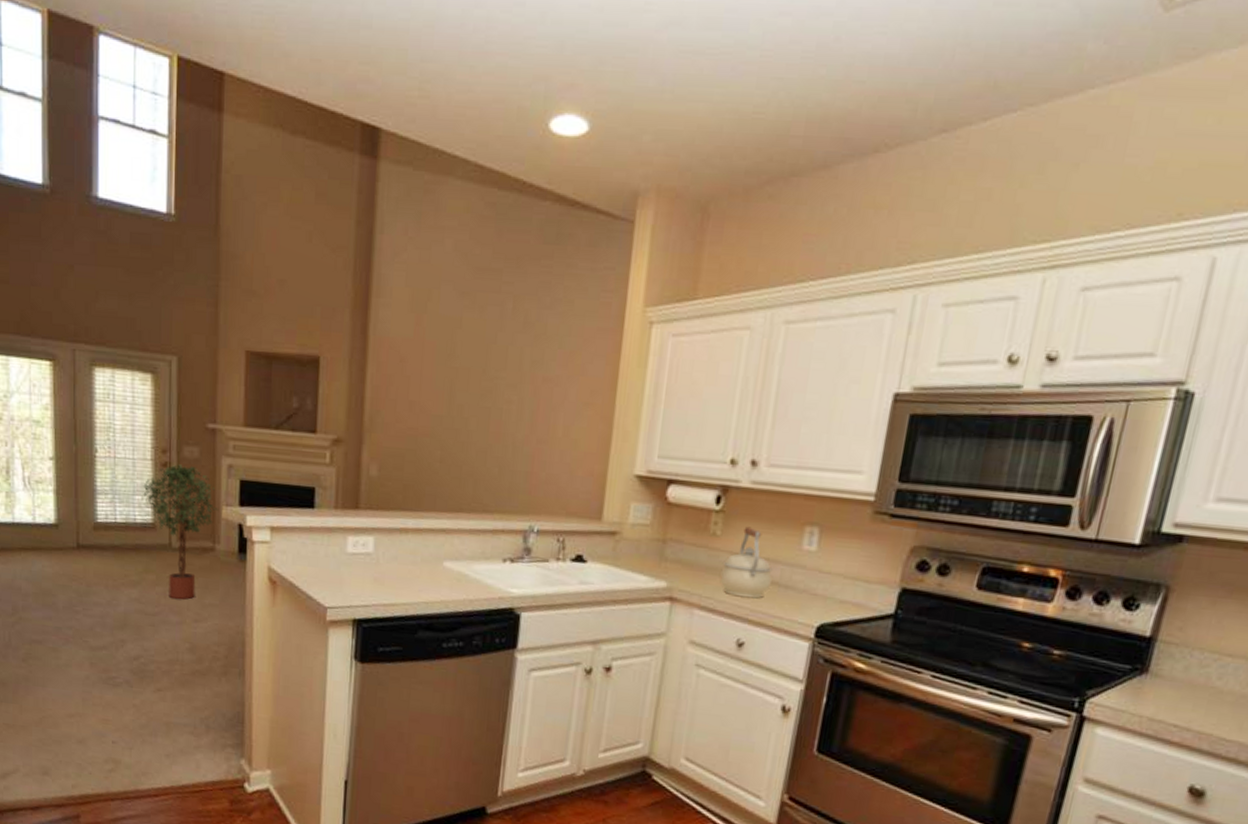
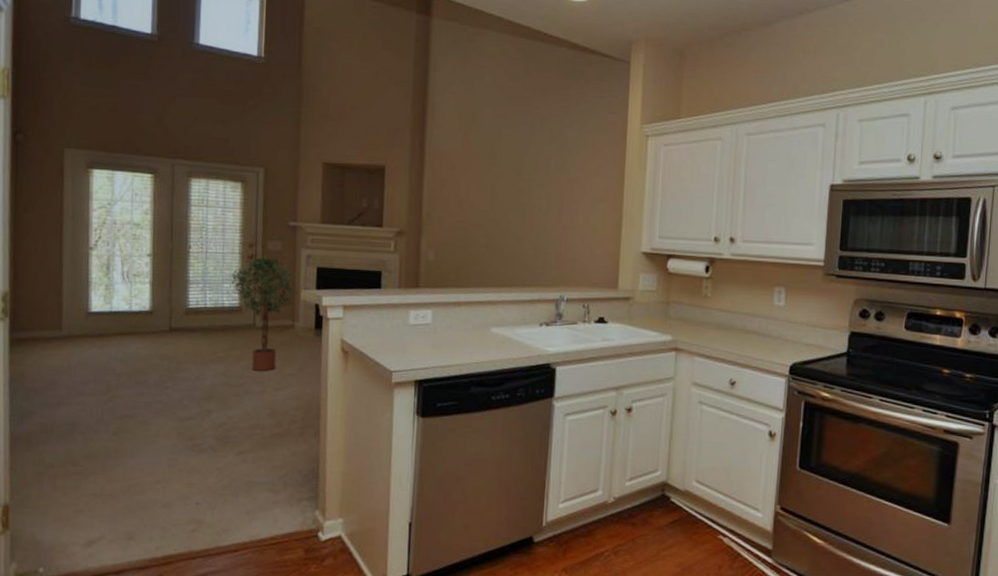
kettle: present [719,526,773,599] -> none [713,289,753,346]

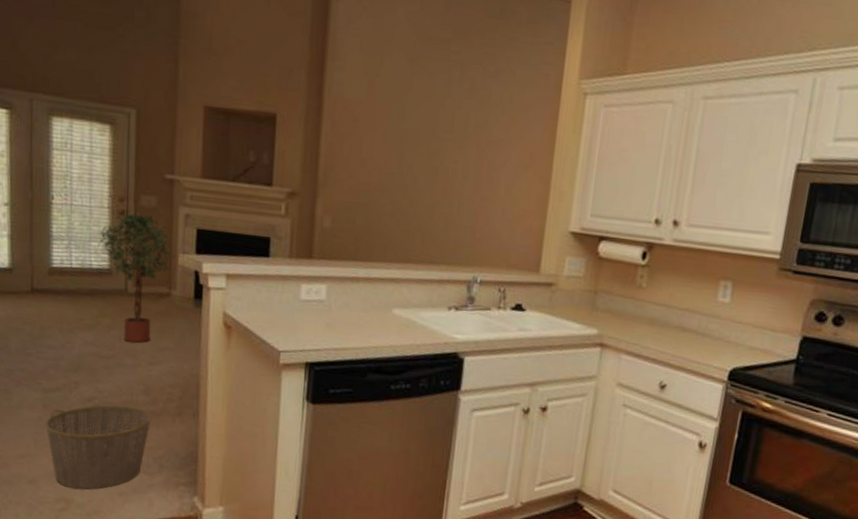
basket: none [179,429,277,510] -> present [44,404,152,490]

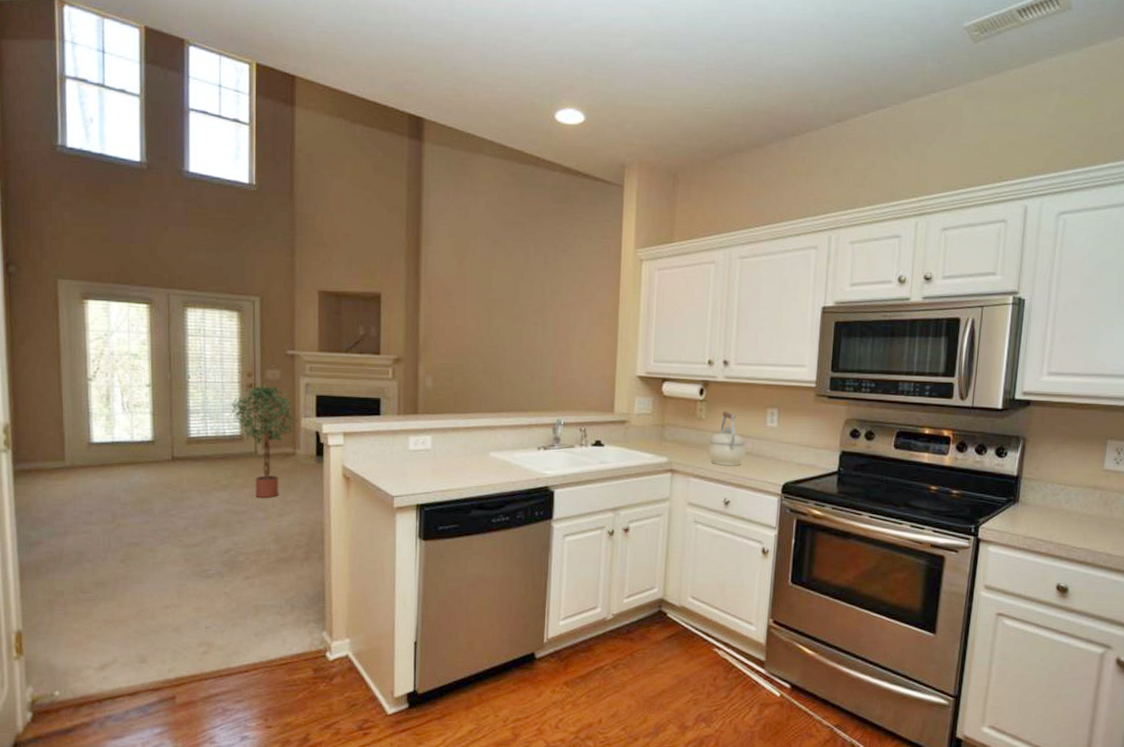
basket: present [44,404,152,490] -> none [186,554,283,633]
kettle: none [645,280,692,345] -> present [707,411,747,466]

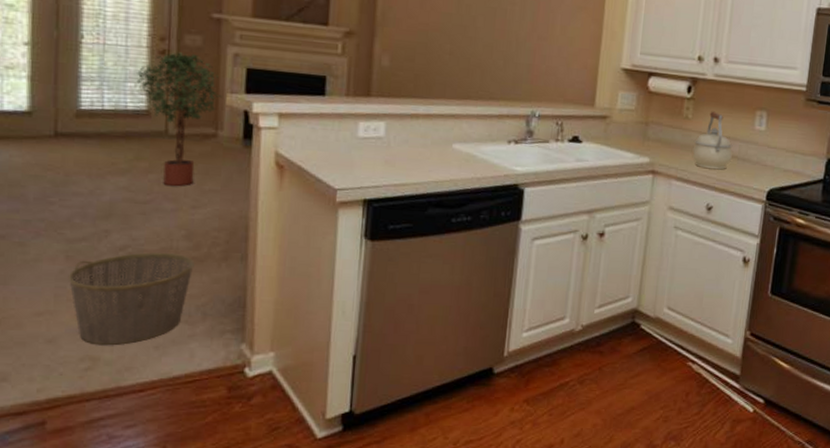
basket: none [186,554,283,633] -> present [67,252,195,346]

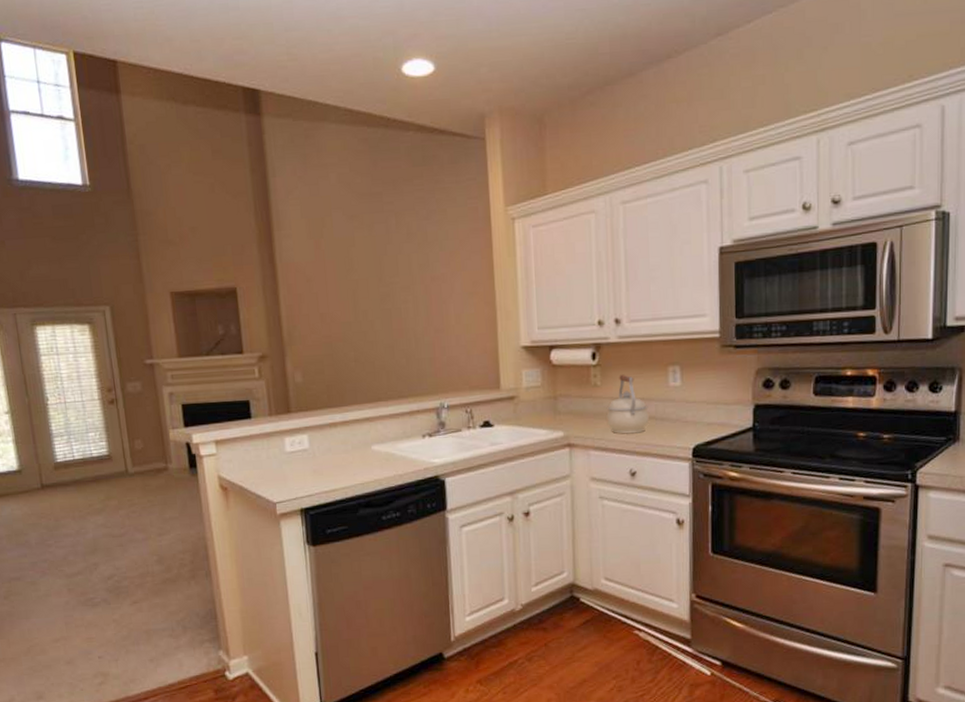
basket: present [67,252,195,346] -> none [72,577,169,663]
potted tree: present [135,52,223,187] -> none [93,399,167,519]

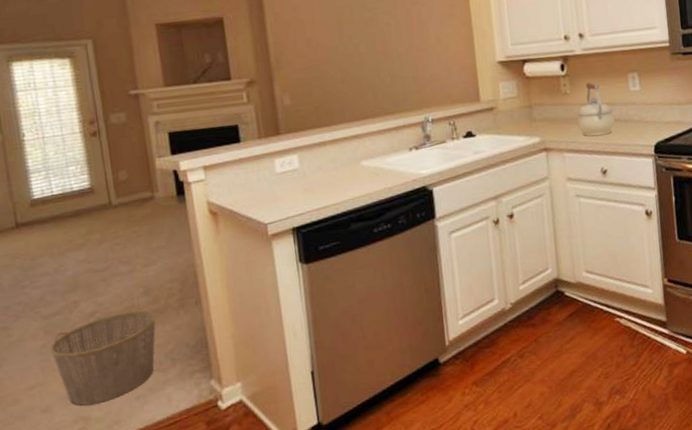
basket: none [72,577,169,663] -> present [49,310,157,406]

